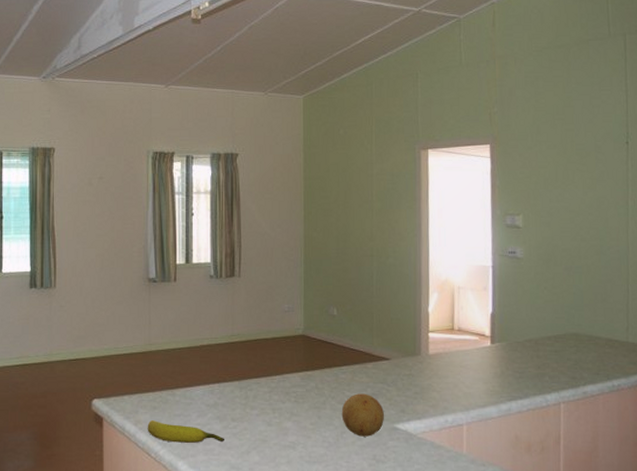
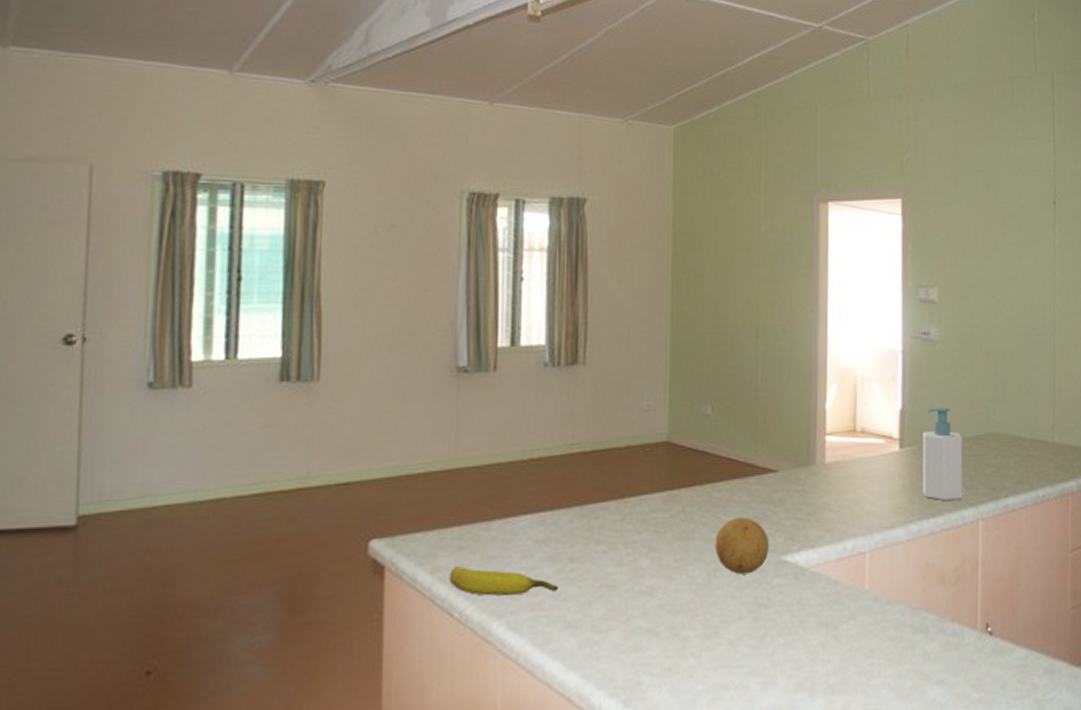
soap bottle: none [510,311,546,387] -> present [922,407,963,502]

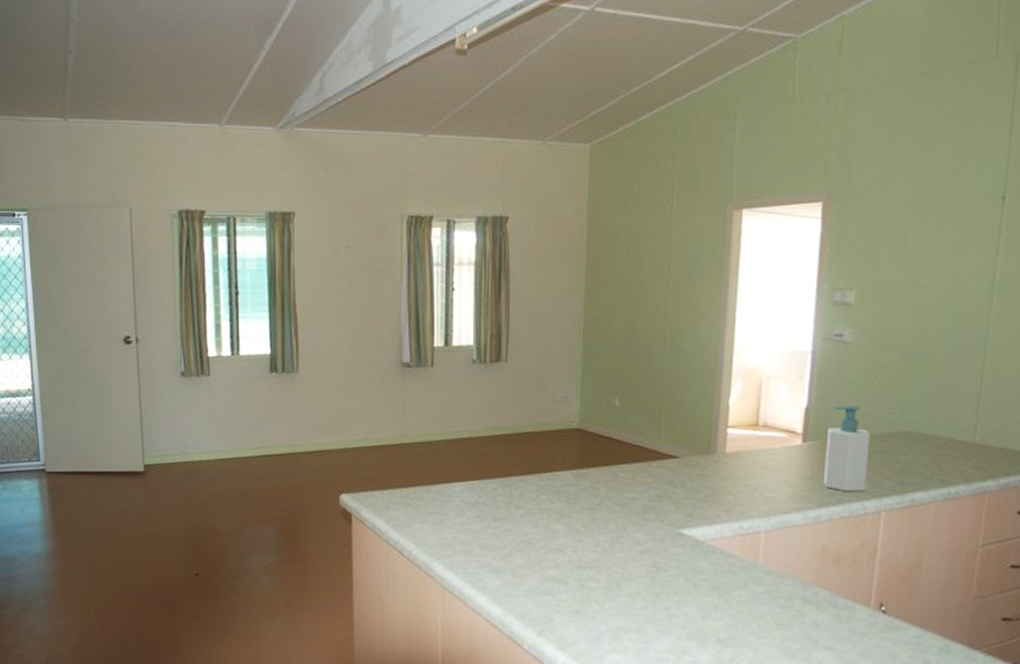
banana: present [449,566,558,596] -> none [400,518,485,543]
fruit: present [715,517,769,575] -> none [618,495,668,542]

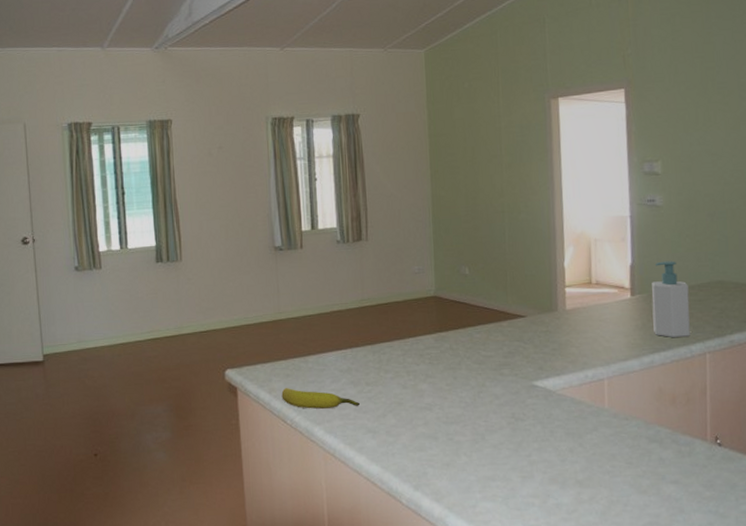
banana: none [400,518,485,543] -> present [281,388,360,409]

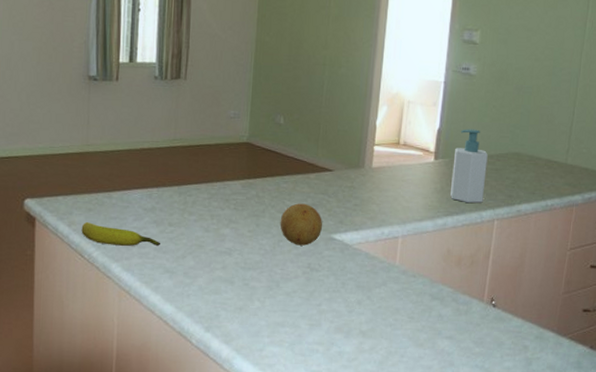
fruit: none [477,352,522,396] -> present [280,203,322,246]

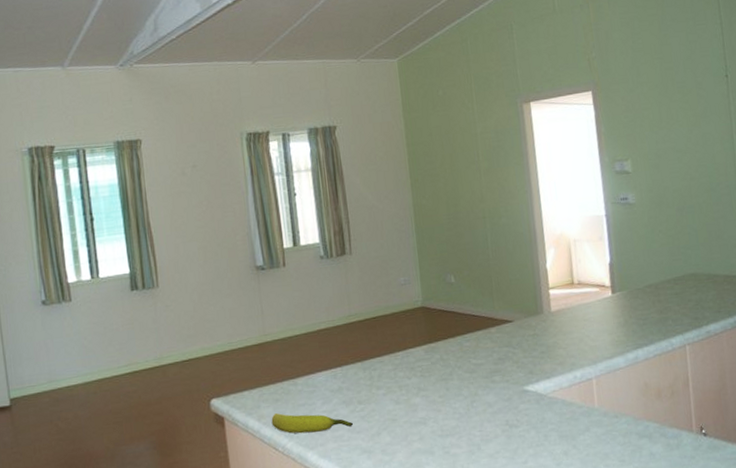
fruit: present [280,203,322,246] -> none [469,359,513,404]
soap bottle: present [450,129,488,204] -> none [630,256,670,333]

